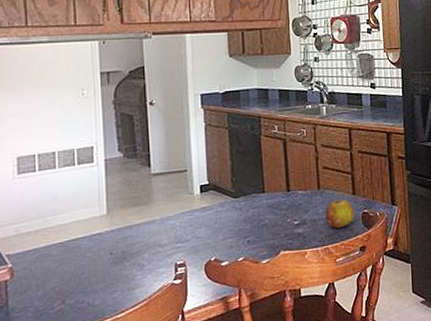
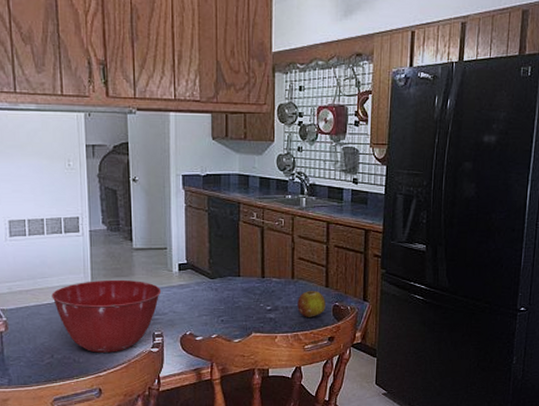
mixing bowl: none [63,208,183,292] -> present [52,279,162,353]

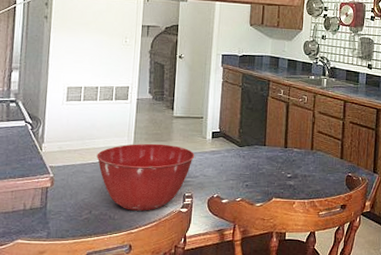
fruit: present [297,290,326,317] -> none [315,161,340,186]

